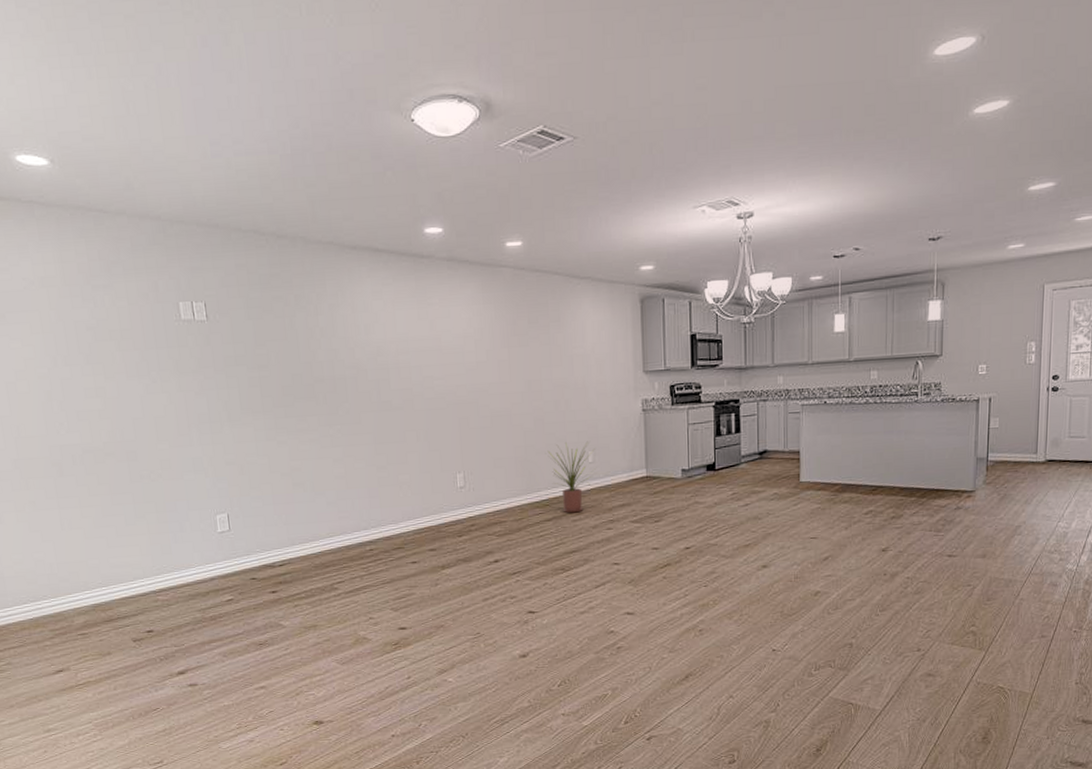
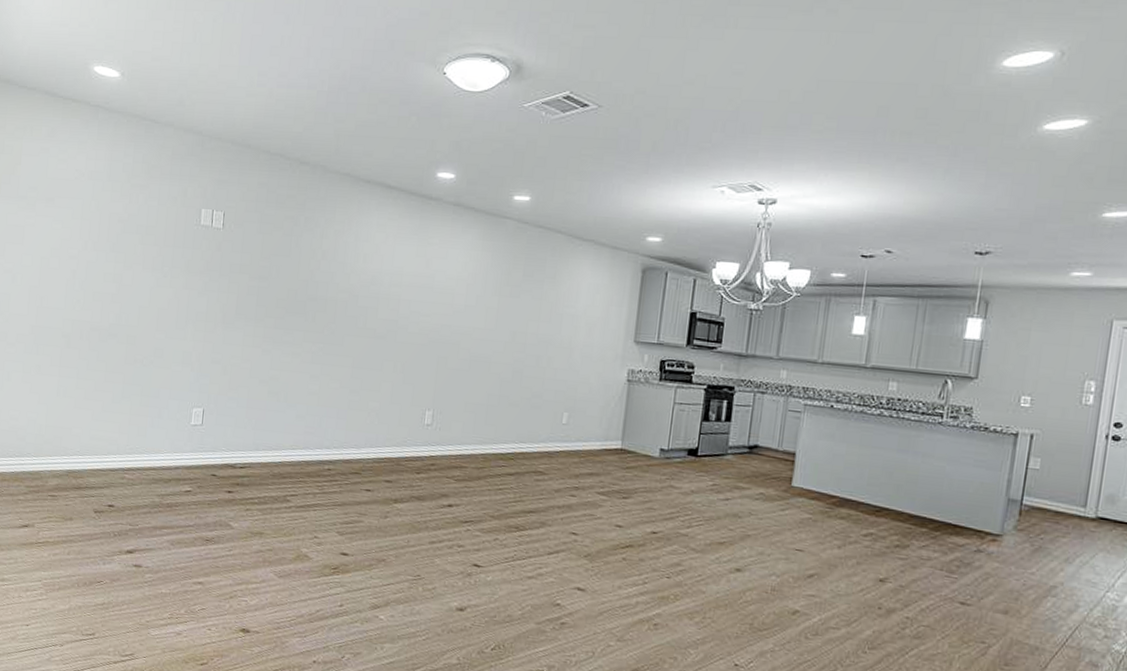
house plant: present [547,441,595,513] -> none [520,399,571,473]

